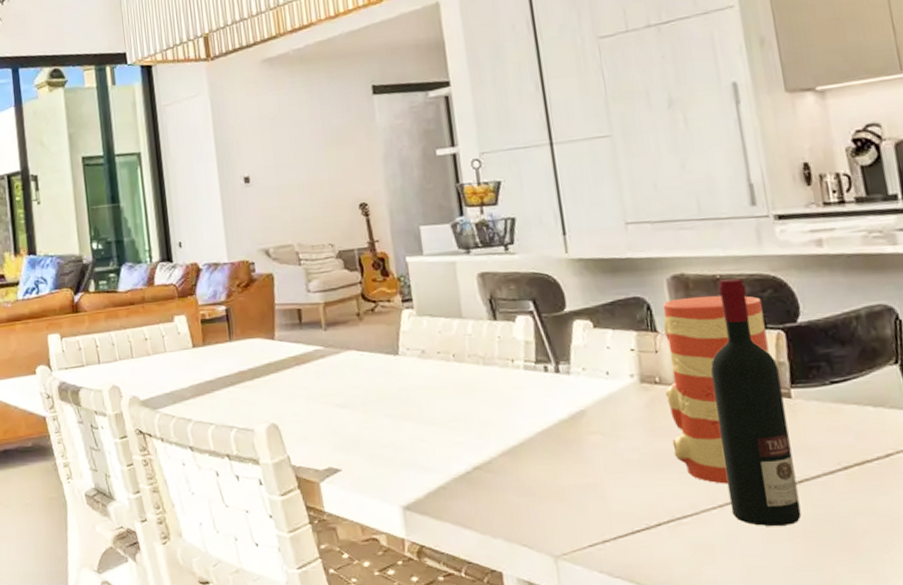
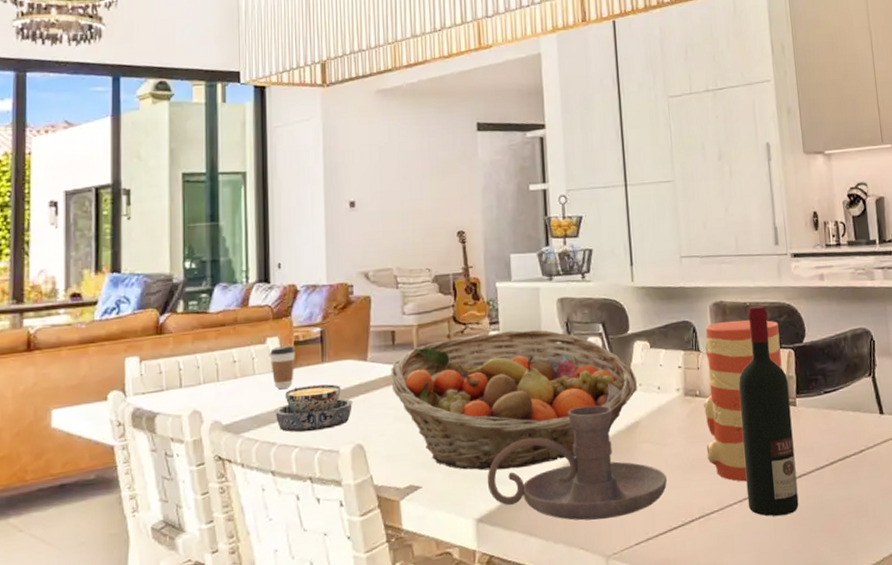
coffee cup: none [178,323,204,366] -> present [269,345,295,389]
bowl: none [187,363,264,410] -> present [274,384,353,432]
fruit basket: none [300,307,581,457] -> present [391,329,638,471]
candle holder: none [411,391,625,516] -> present [487,405,668,521]

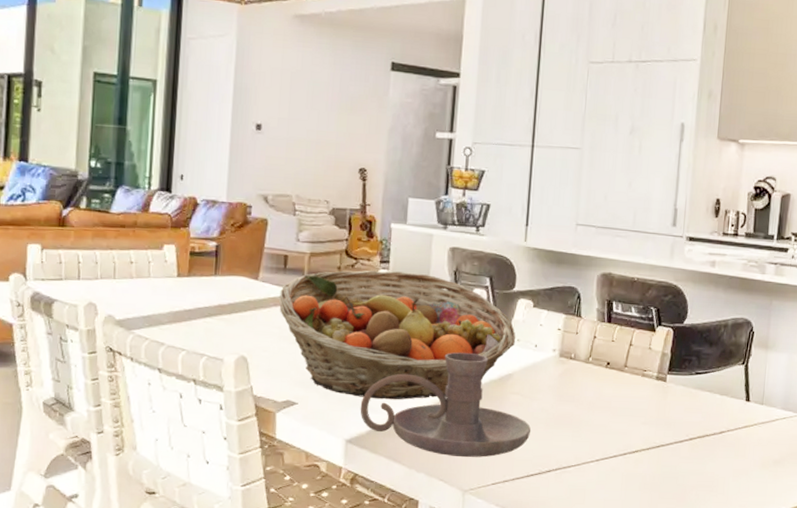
coffee cup: present [269,345,295,389] -> none [165,254,190,294]
bowl: present [274,384,353,432] -> none [165,295,241,338]
vase: present [703,319,782,482] -> none [572,292,662,444]
wine bottle: present [739,305,799,517] -> none [604,281,663,479]

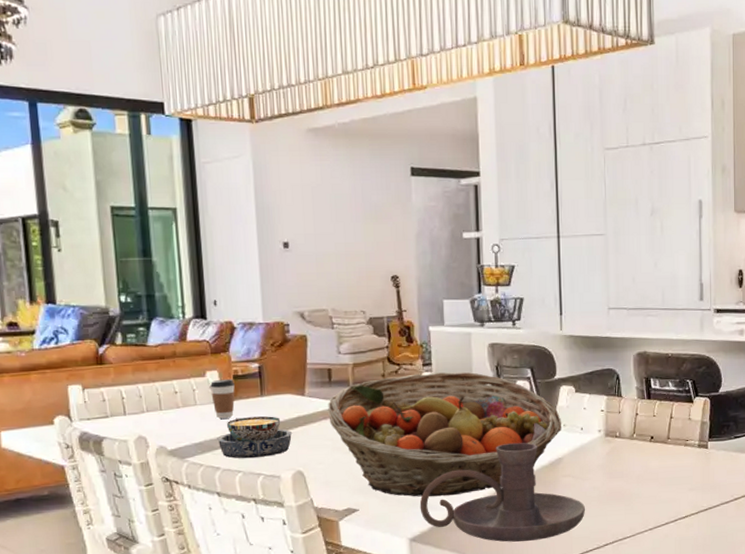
coffee cup: none [165,254,190,294] -> present [209,378,235,419]
bowl: none [165,295,241,338] -> present [217,416,293,459]

